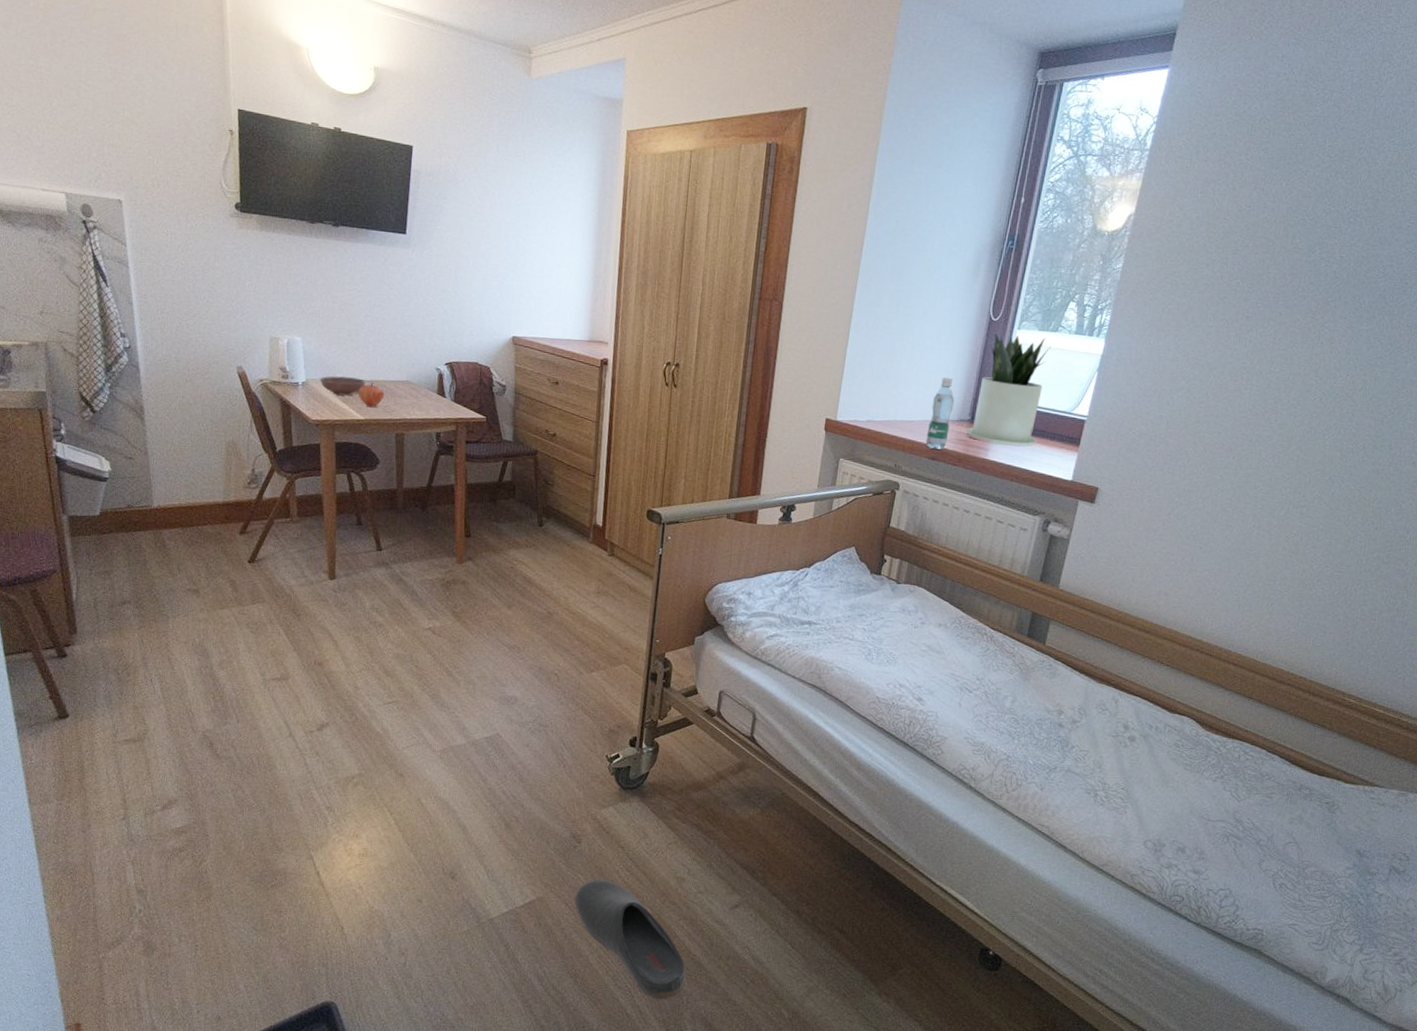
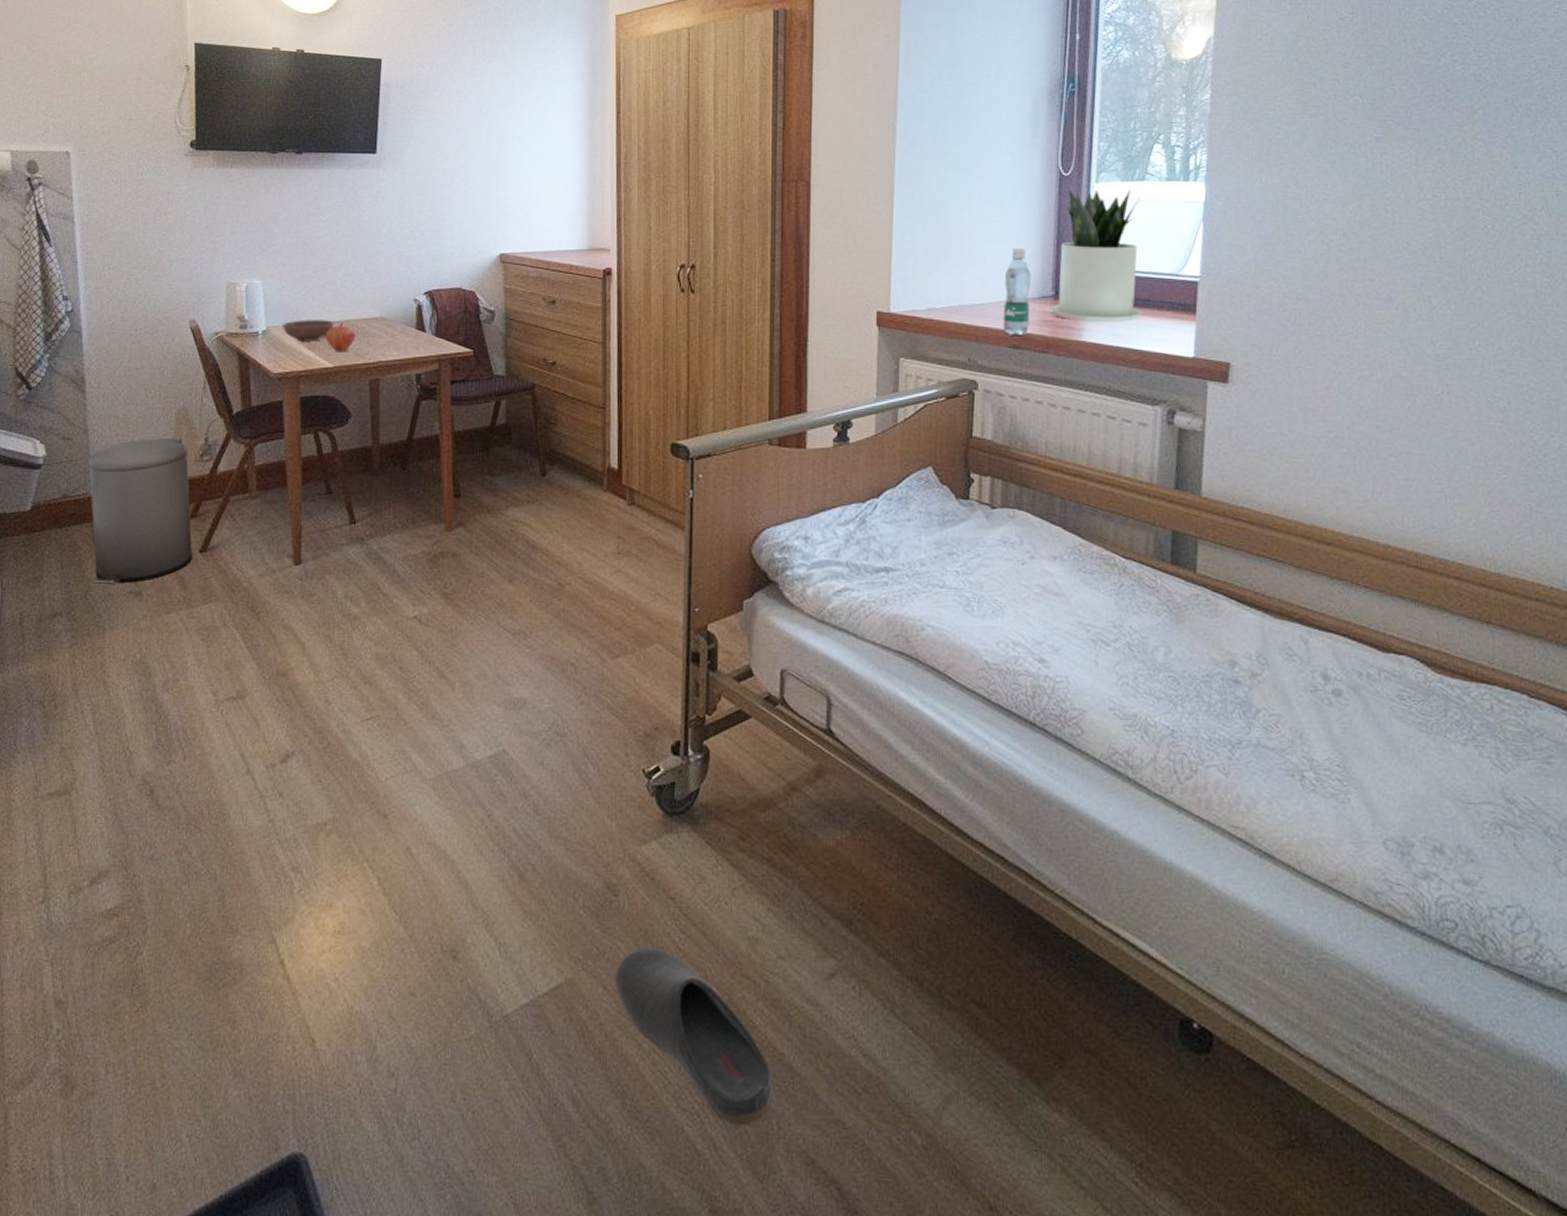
pedal bin: none [149,465,243,582] -> present [88,439,193,584]

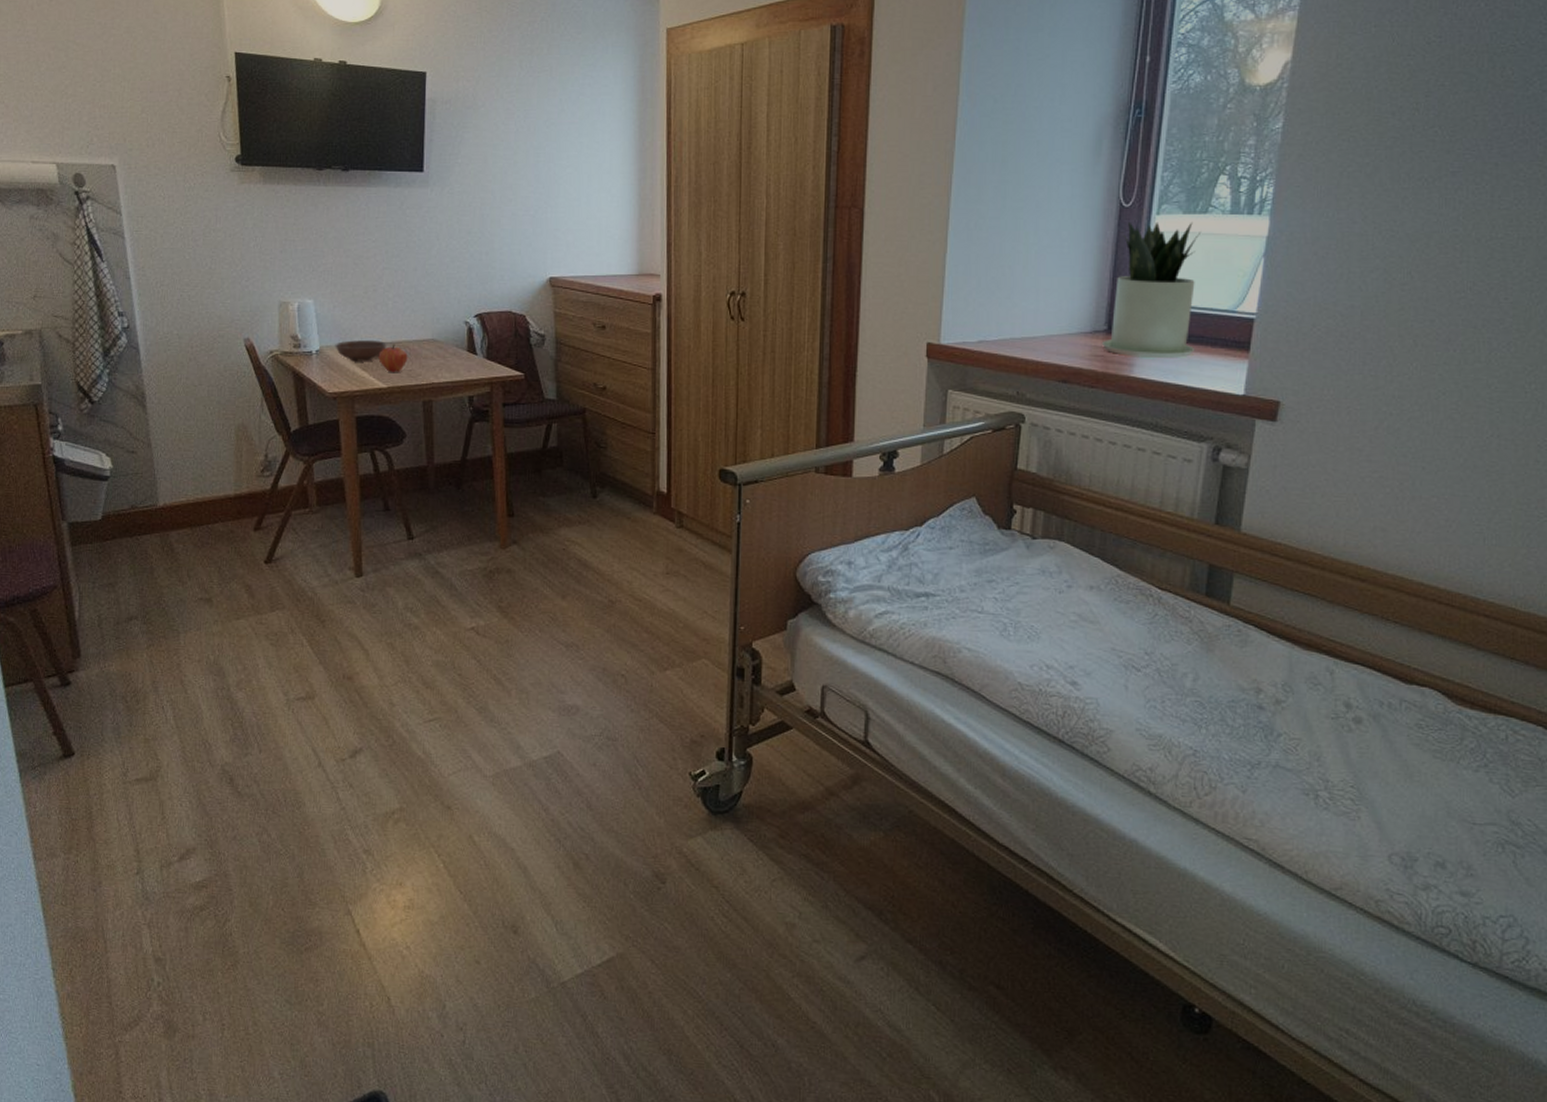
pedal bin: present [88,439,193,584] -> none [154,454,258,591]
slipper: present [615,948,774,1127] -> none [662,929,806,1082]
bottle: present [1002,247,1032,335] -> none [1053,280,1085,369]

